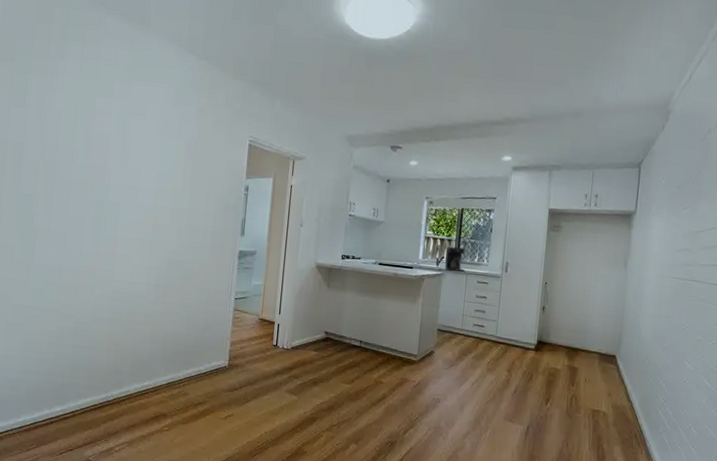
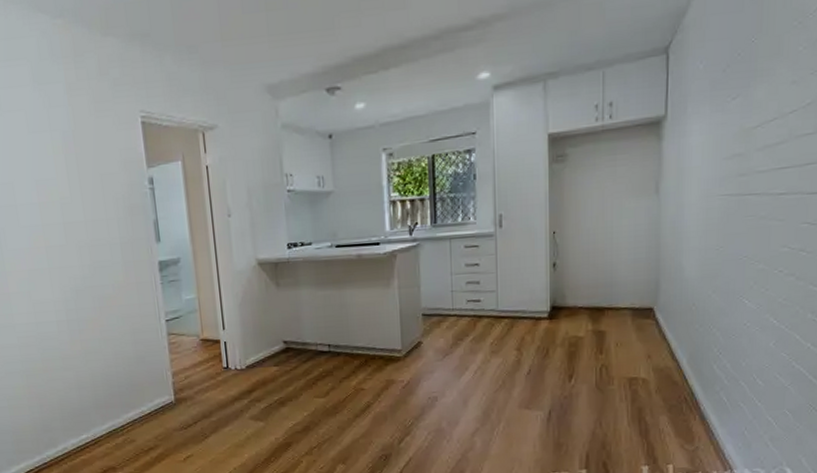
coffee maker: present [444,246,465,272] -> none [419,206,447,240]

